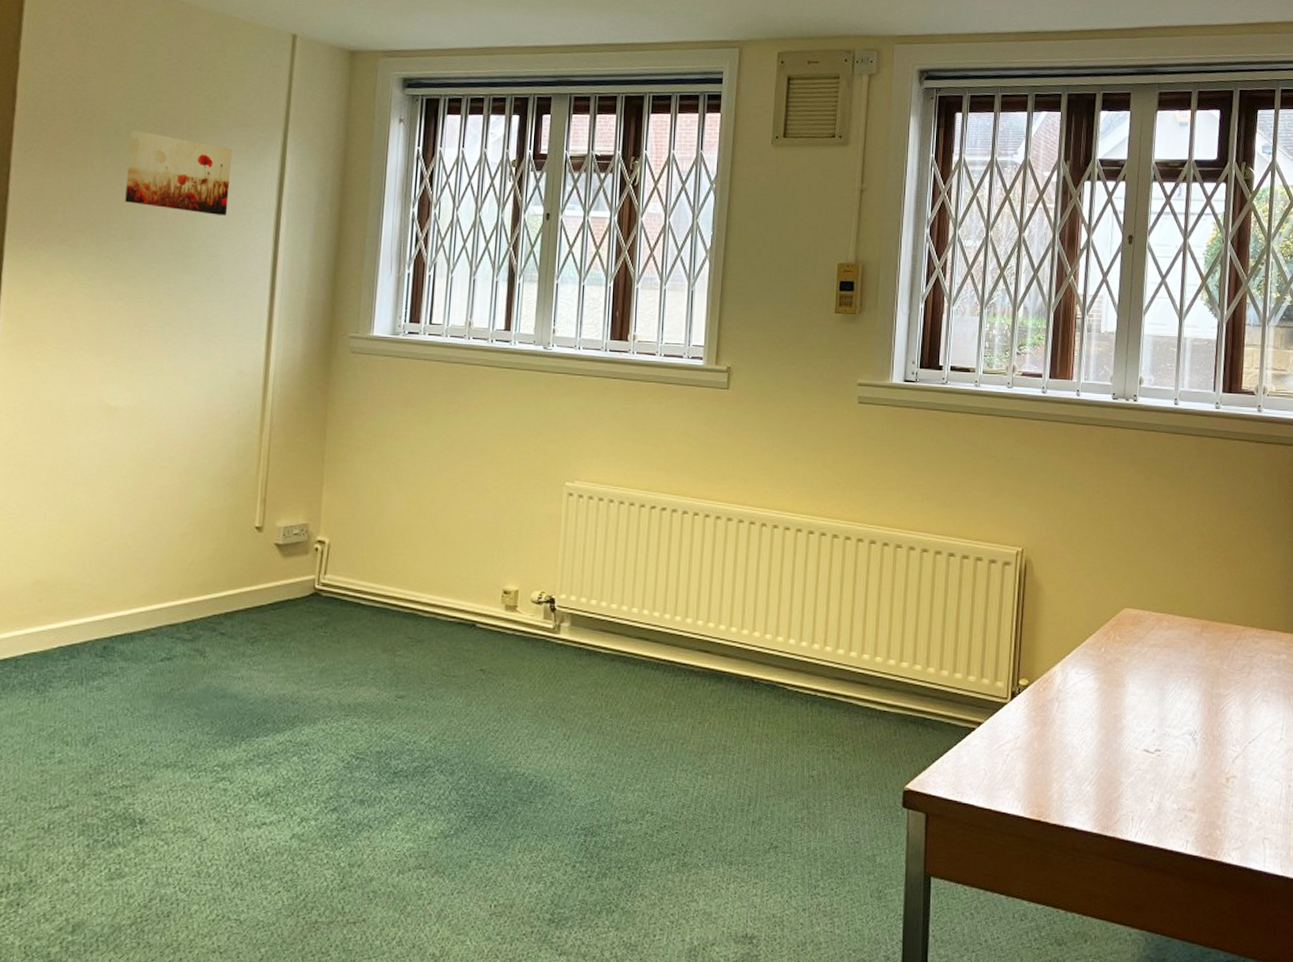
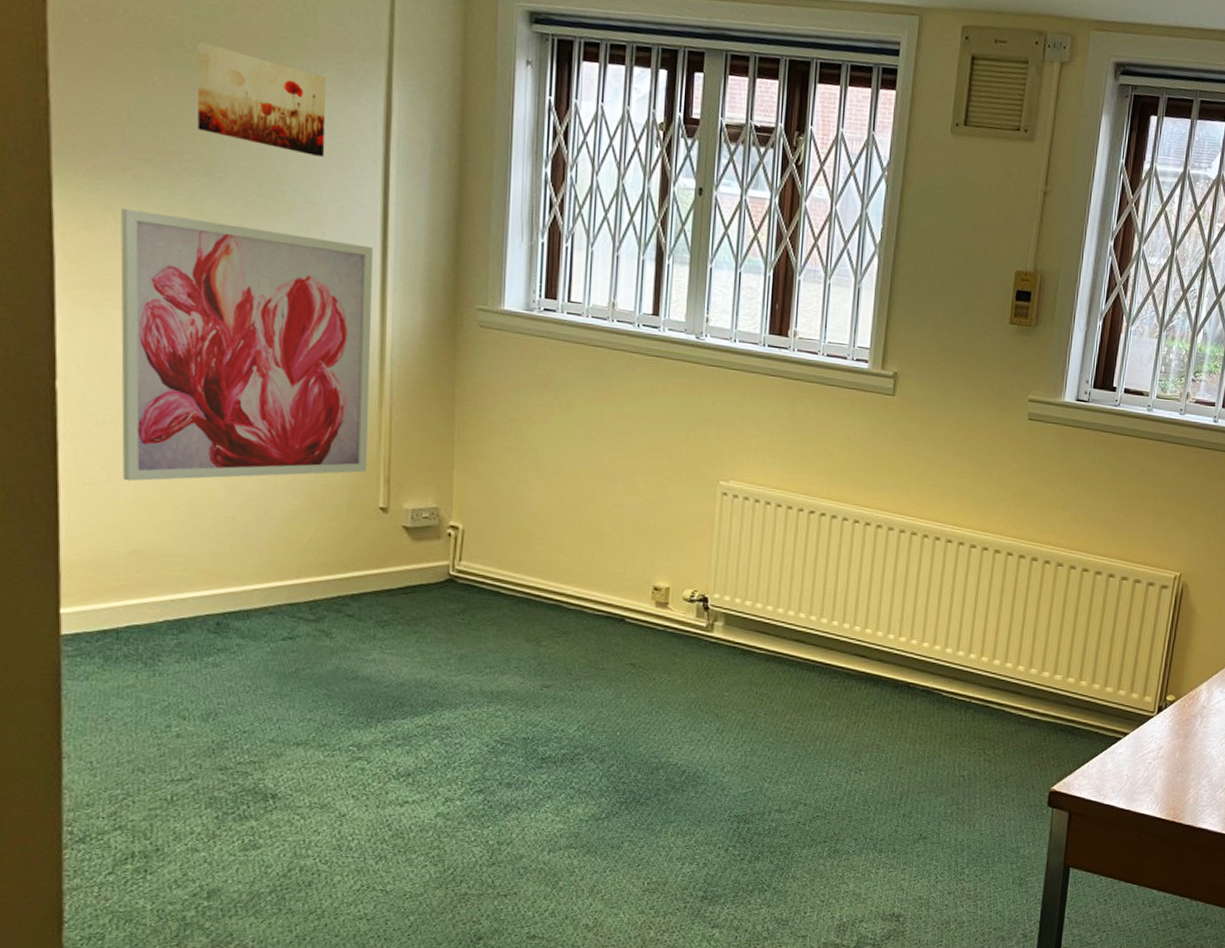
wall art: none [35,273,263,516] -> present [120,207,373,482]

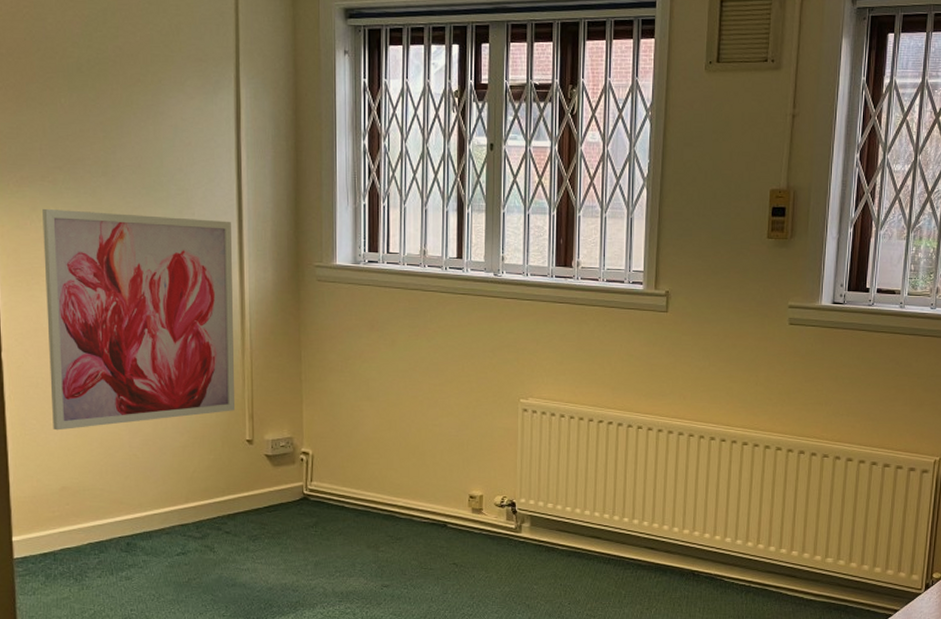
wall art: present [197,42,326,157] -> none [92,67,191,150]

